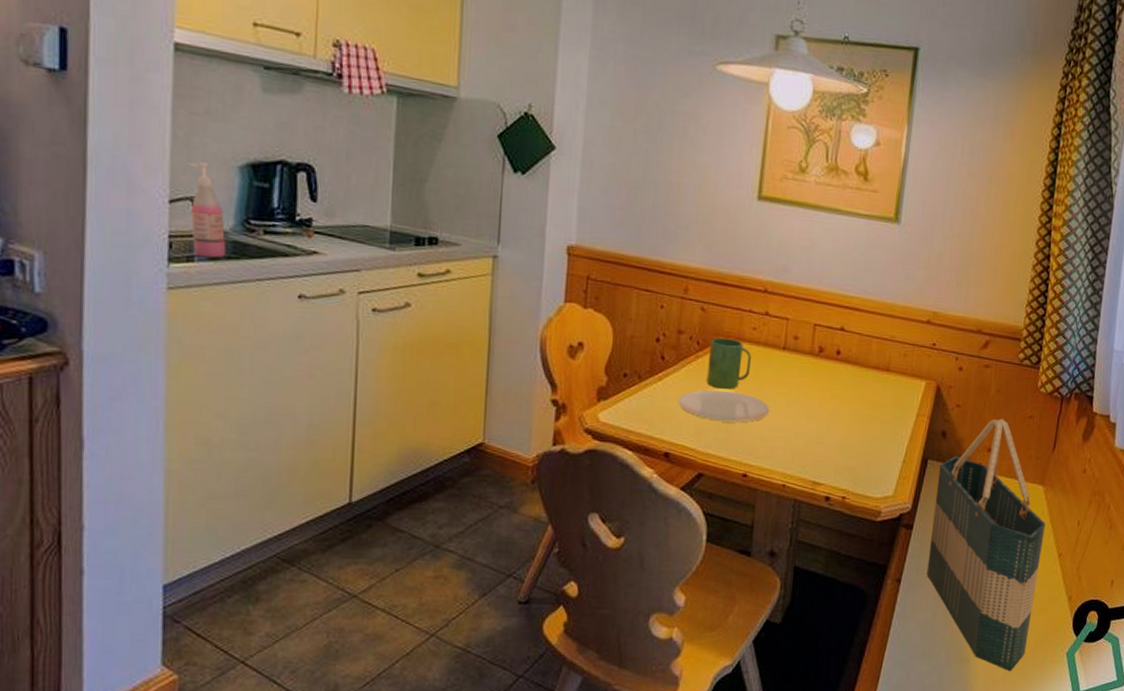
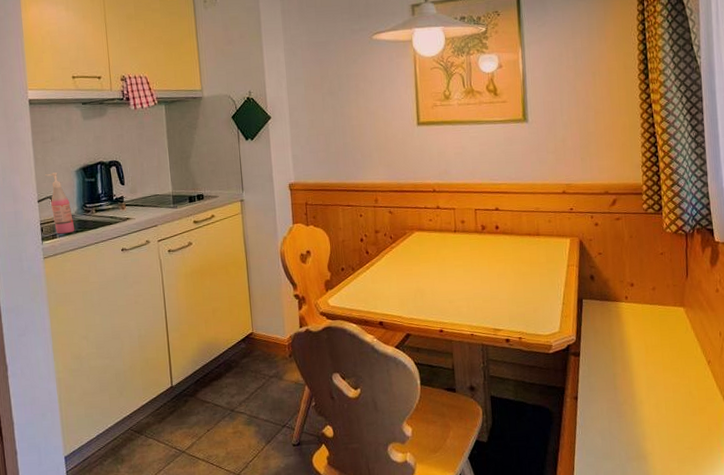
plate: present [677,389,770,423] -> none [383,269,452,294]
mug: present [706,337,751,389] -> none [400,230,432,269]
tote bag: present [926,418,1046,672] -> none [593,258,694,463]

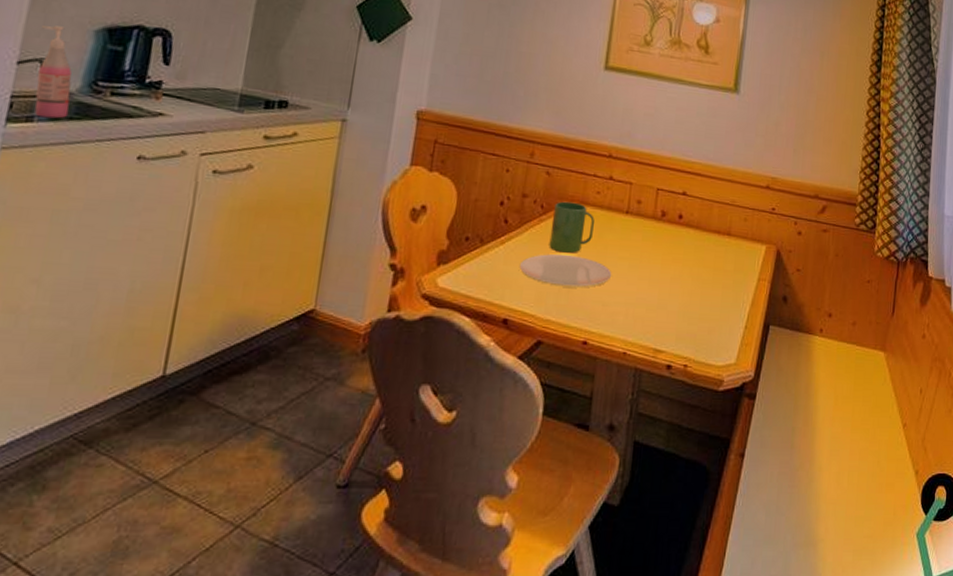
plate: none [383,269,452,294] -> present [519,253,612,288]
mug: none [400,230,432,269] -> present [549,201,594,253]

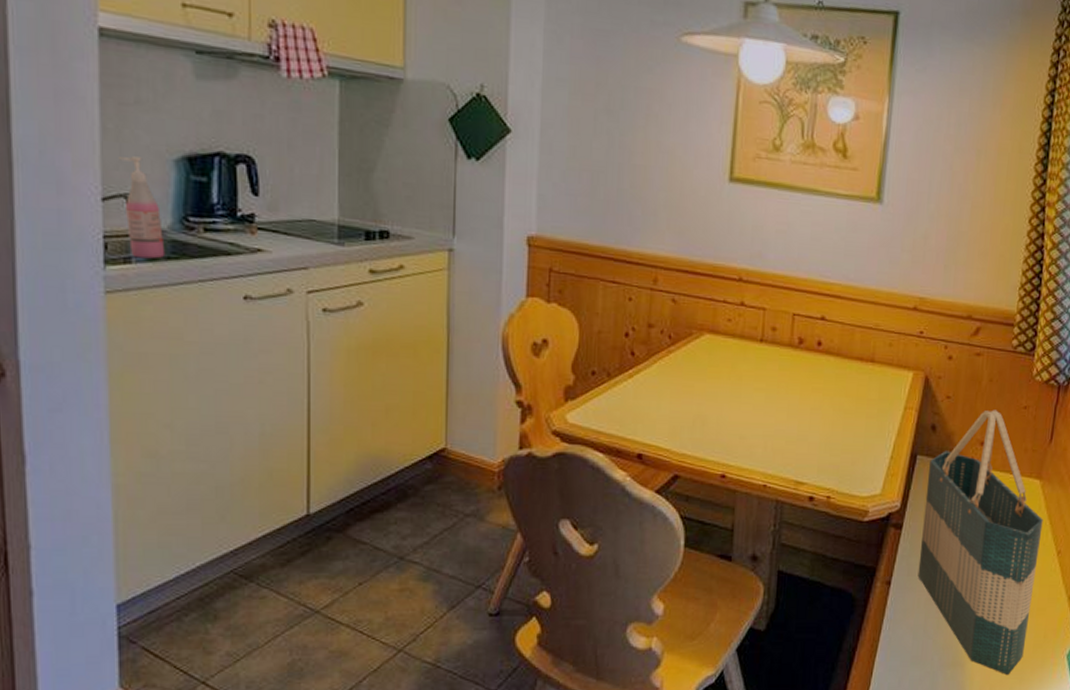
plate: present [519,253,612,288] -> none [650,386,748,421]
mug: present [549,201,594,253] -> none [680,330,726,385]
tote bag: none [770,283,889,557] -> present [917,410,1043,676]

